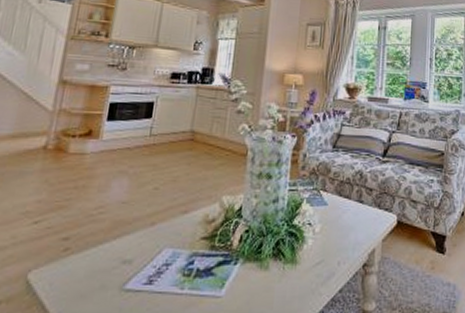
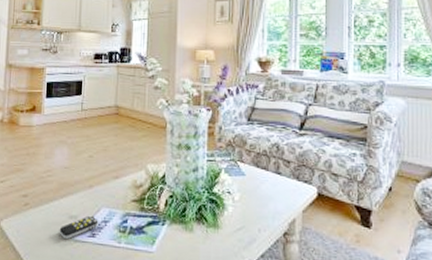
remote control: none [106,258,159,290] -> present [59,215,99,240]

